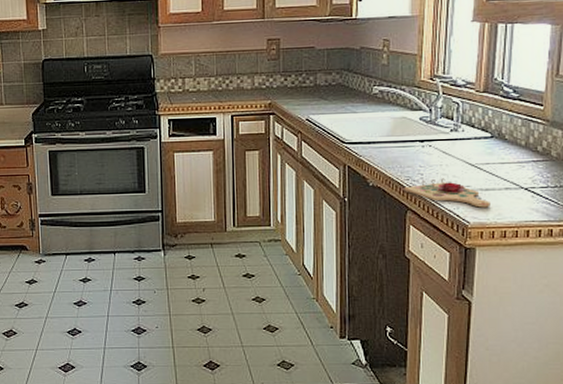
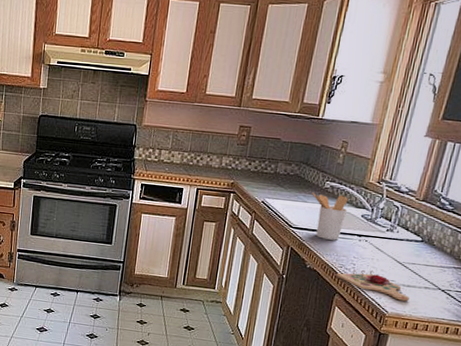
utensil holder: none [360,99,402,151] -> present [312,192,349,241]

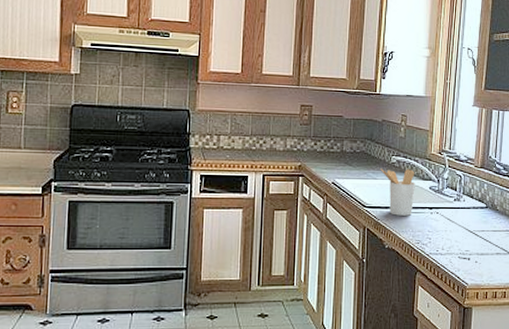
cutting board: present [336,269,409,302] -> none [414,243,485,270]

